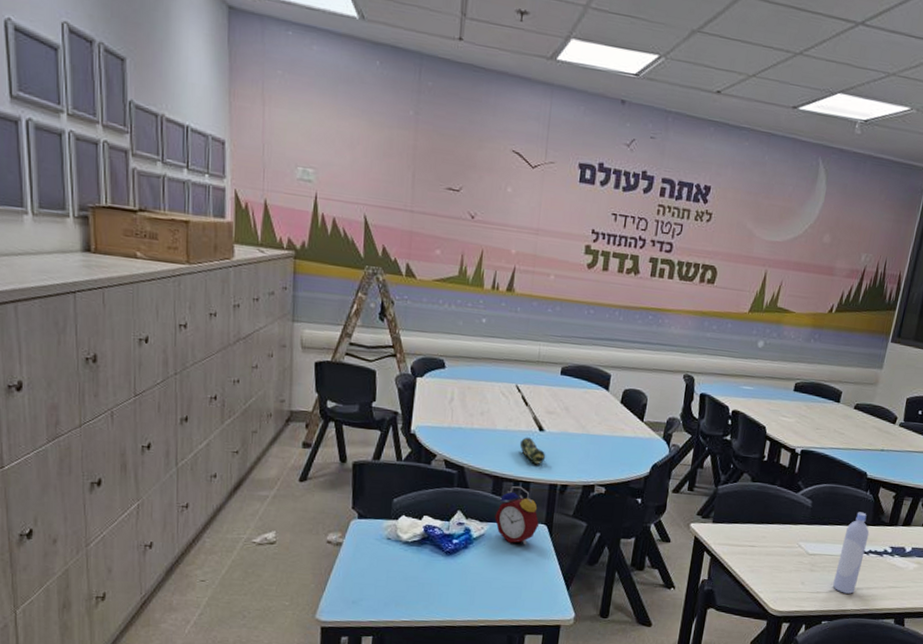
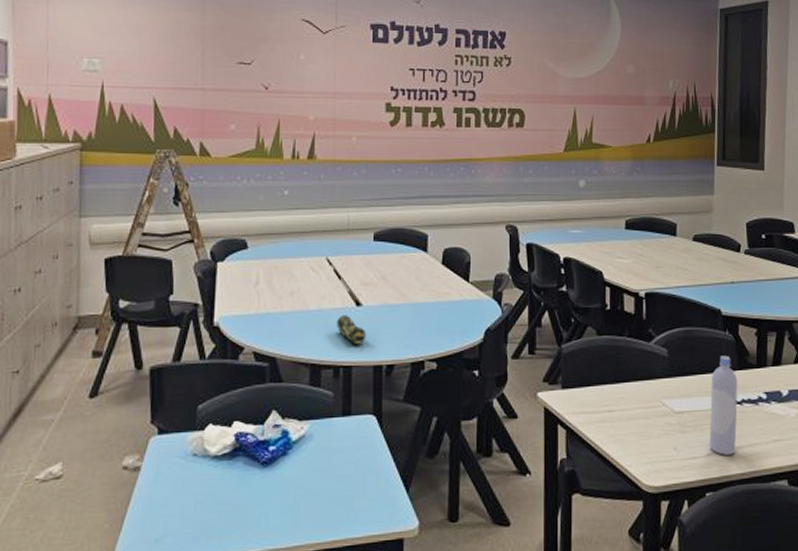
alarm clock: present [494,486,539,545] -> none [315,372,366,443]

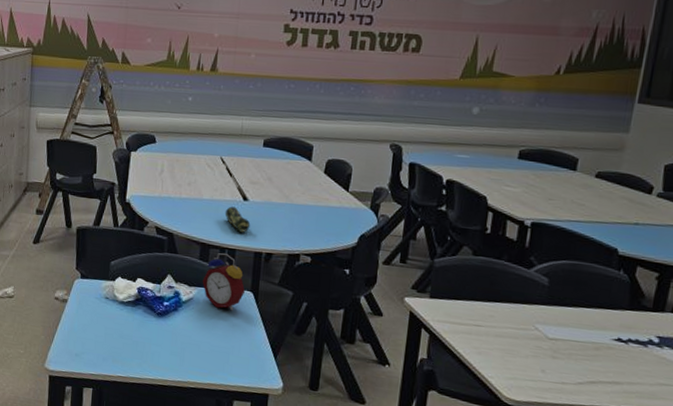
alarm clock: none [315,372,366,443] -> present [202,253,245,311]
bottle: present [709,355,738,455] -> none [582,293,627,388]

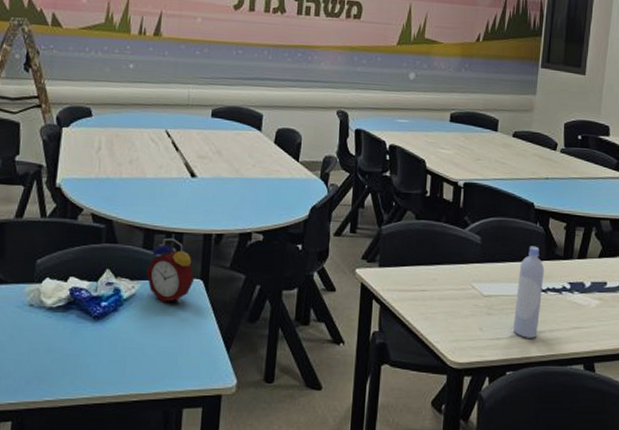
pencil case: present [225,206,251,232] -> none [171,184,199,213]
bottle: none [582,293,627,388] -> present [513,246,545,338]

